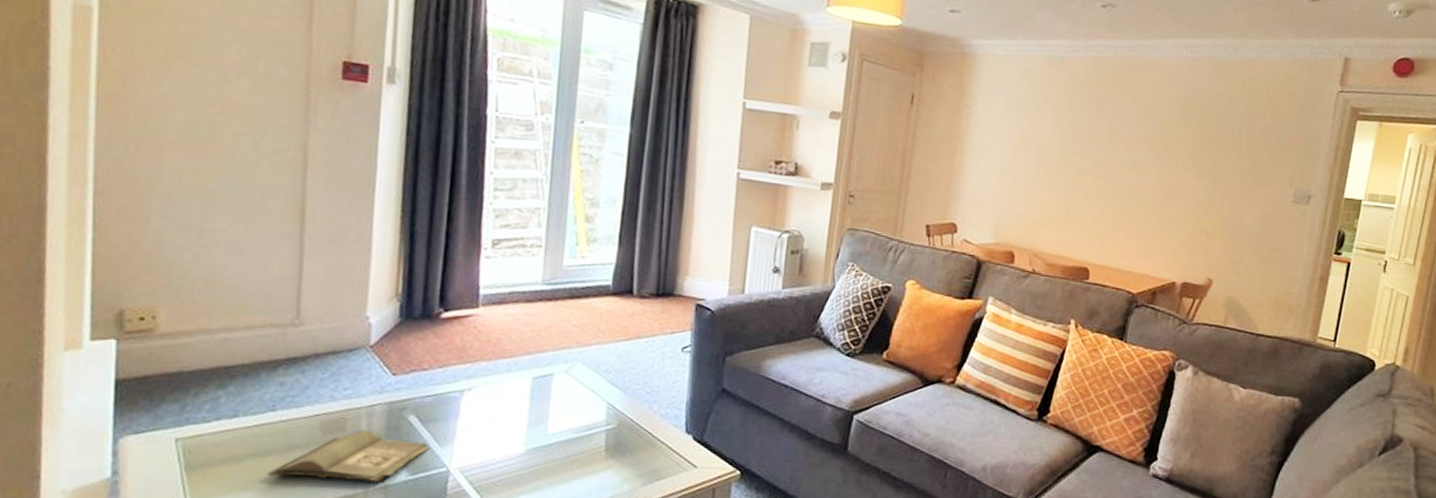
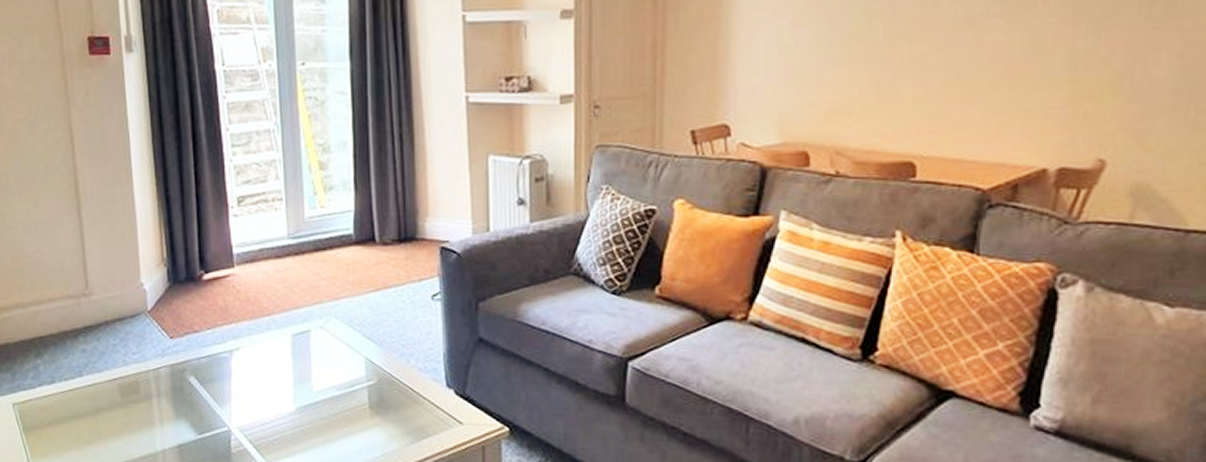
hardback book: present [267,429,430,483] -> none [85,391,211,442]

